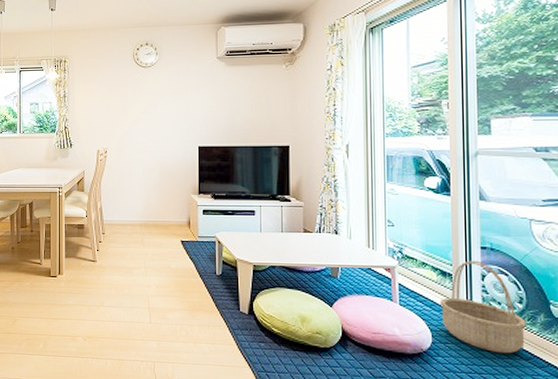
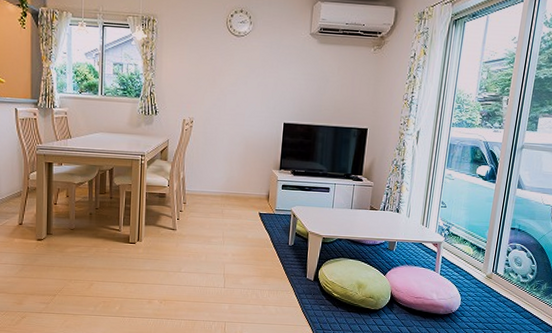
basket: present [440,260,526,354] -> none [471,238,533,314]

